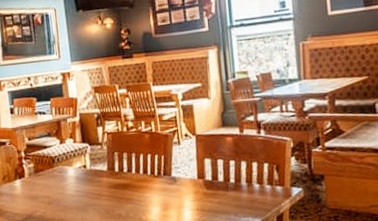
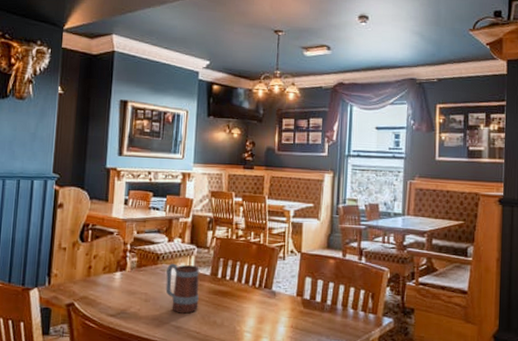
beer mug: none [63,163,101,211] -> present [165,263,199,314]

